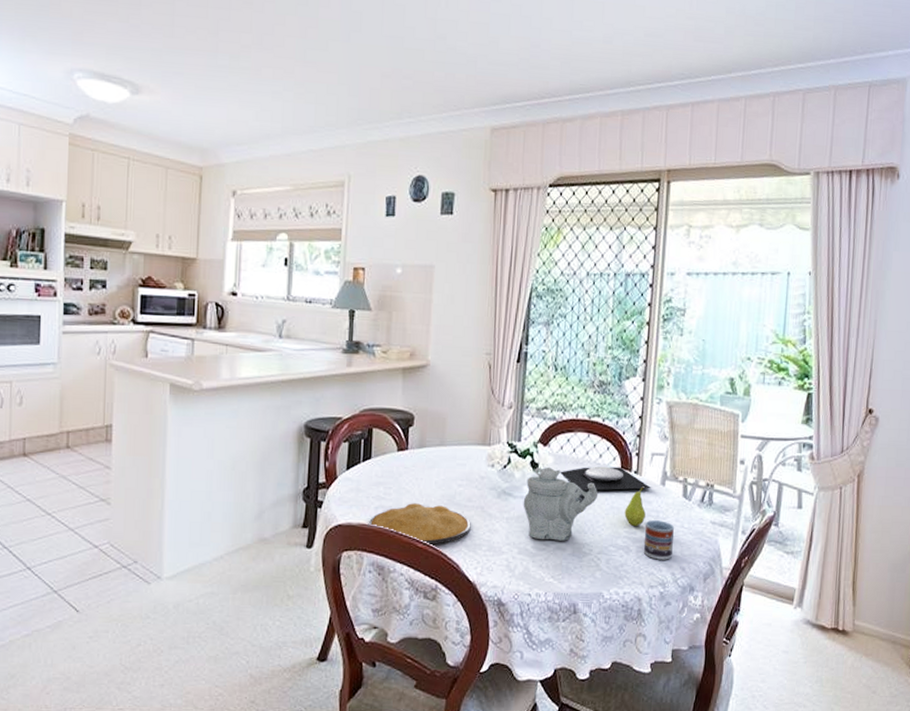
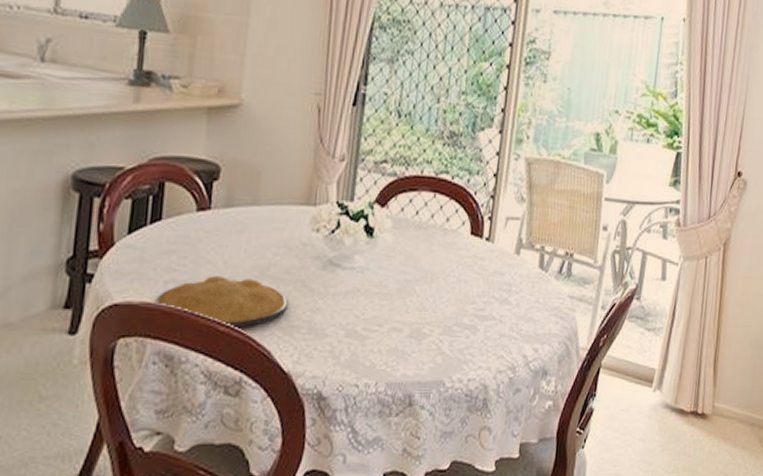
teapot: present [523,466,599,541] -> none [353,232,444,320]
plate: present [560,466,652,491] -> none [399,231,505,260]
fruit: present [624,486,646,527] -> none [472,256,497,303]
cup: present [643,520,675,560] -> none [492,295,529,341]

